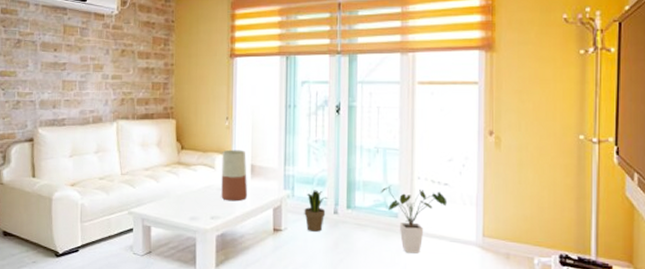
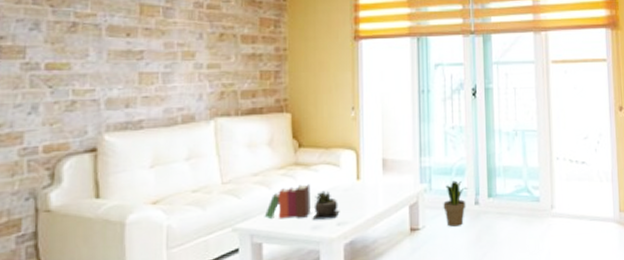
books: none [153,181,190,209] -> present [264,184,311,220]
succulent plant: none [190,188,214,213] -> present [312,190,340,220]
vase: present [221,149,248,202] -> none [348,143,380,203]
house plant: present [381,185,447,254] -> none [521,168,586,238]

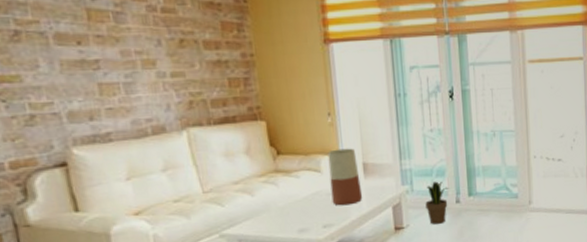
books: present [264,184,311,220] -> none [249,190,296,225]
succulent plant: present [312,190,340,220] -> none [298,195,325,224]
vase: none [348,143,380,203] -> present [327,148,363,206]

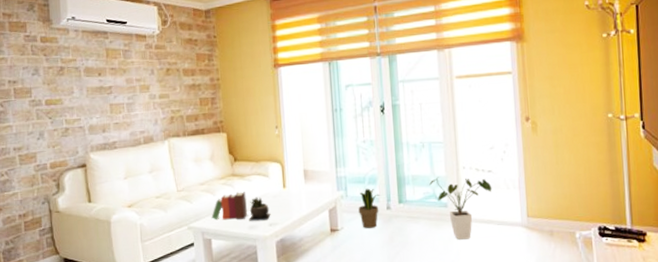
books: none [249,190,296,225] -> present [211,191,247,221]
succulent plant: none [298,195,325,224] -> present [249,197,271,221]
vase: present [327,148,363,206] -> none [274,156,303,207]
house plant: none [500,167,562,231] -> present [429,177,492,240]

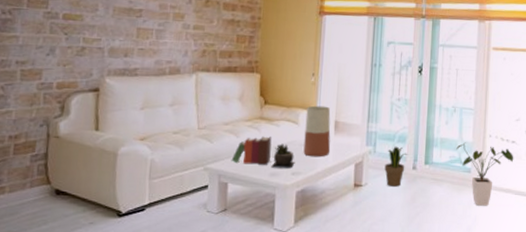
vase: none [274,156,303,207] -> present [303,105,331,157]

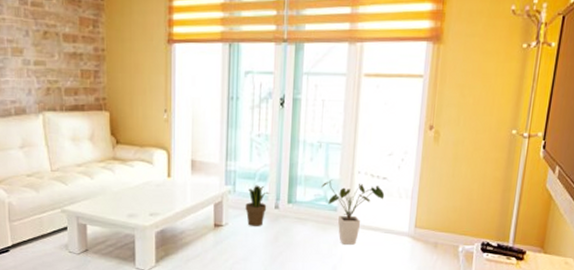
books: present [231,136,272,165] -> none [87,177,127,206]
succulent plant: present [271,143,295,169] -> none [128,184,152,210]
vase: present [303,105,331,157] -> none [160,144,188,198]

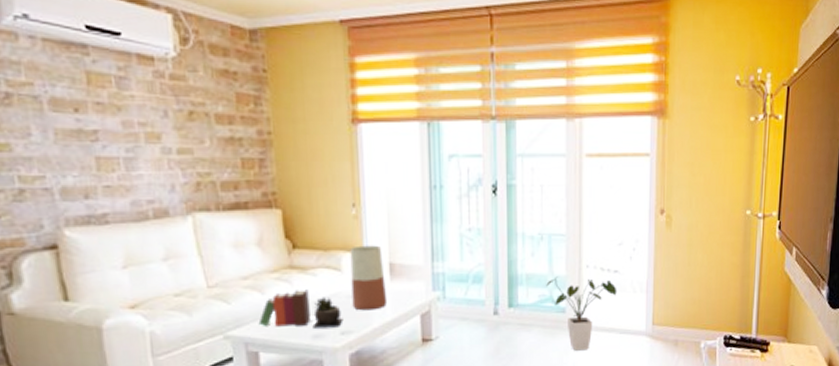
books: none [87,177,127,206] -> present [258,289,311,327]
succulent plant: none [128,184,152,210] -> present [312,297,343,328]
vase: none [160,144,188,198] -> present [350,245,388,311]
potted plant: present [245,185,270,226] -> none [458,288,487,338]

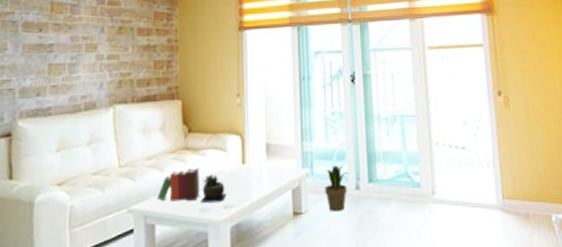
vase: present [350,245,388,311] -> none [234,128,264,187]
potted plant: none [458,288,487,338] -> present [325,165,349,211]
house plant: present [546,276,617,351] -> none [401,153,466,224]

